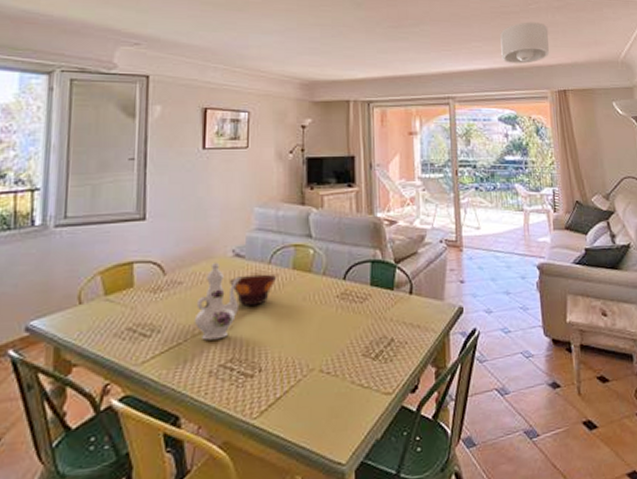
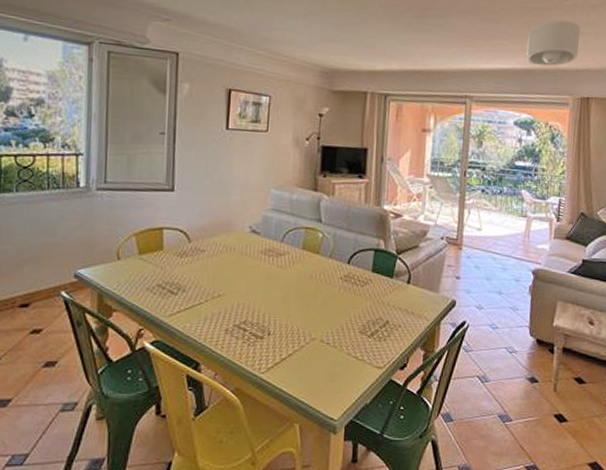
ewer: present [194,262,242,341] -> none [214,235,257,303]
bowl: present [230,274,277,307] -> none [246,250,288,278]

